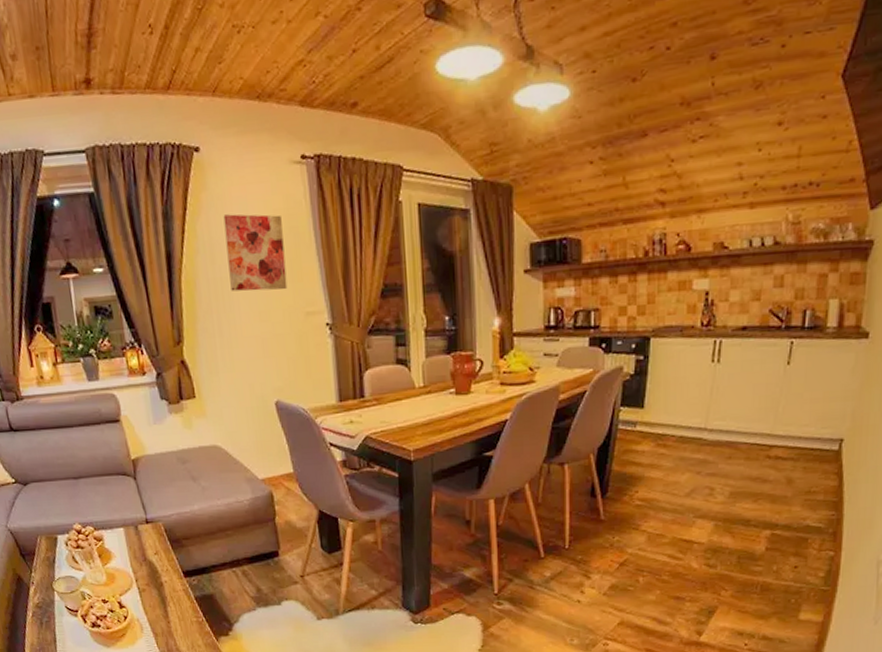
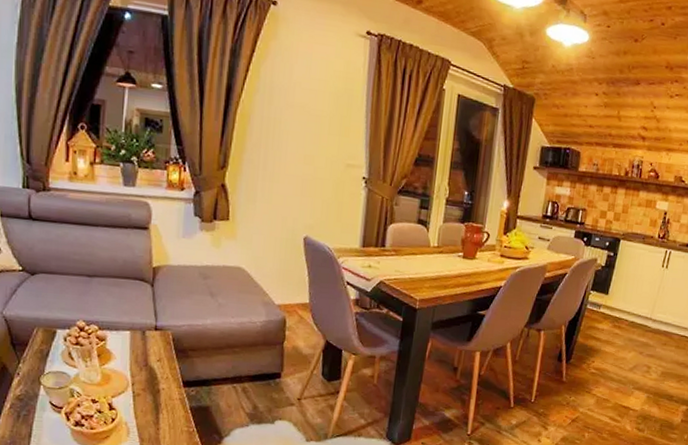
wall art: present [223,214,288,291] -> none [282,64,340,141]

